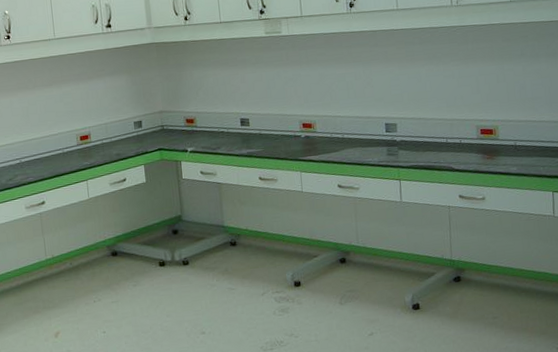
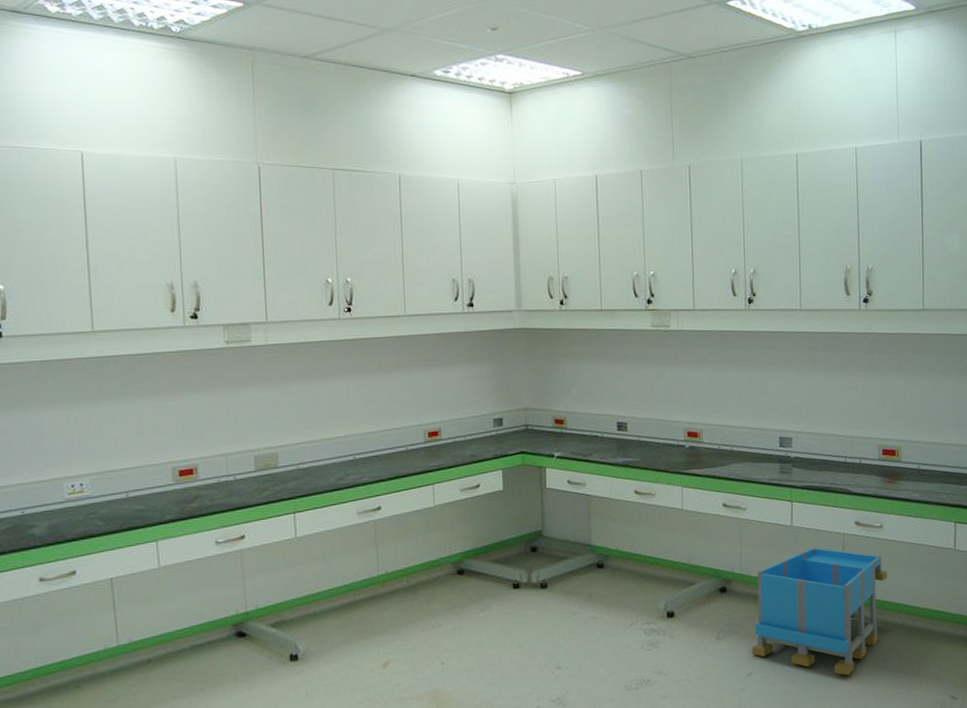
storage bin: none [372,219,492,333] -> present [752,547,887,675]

